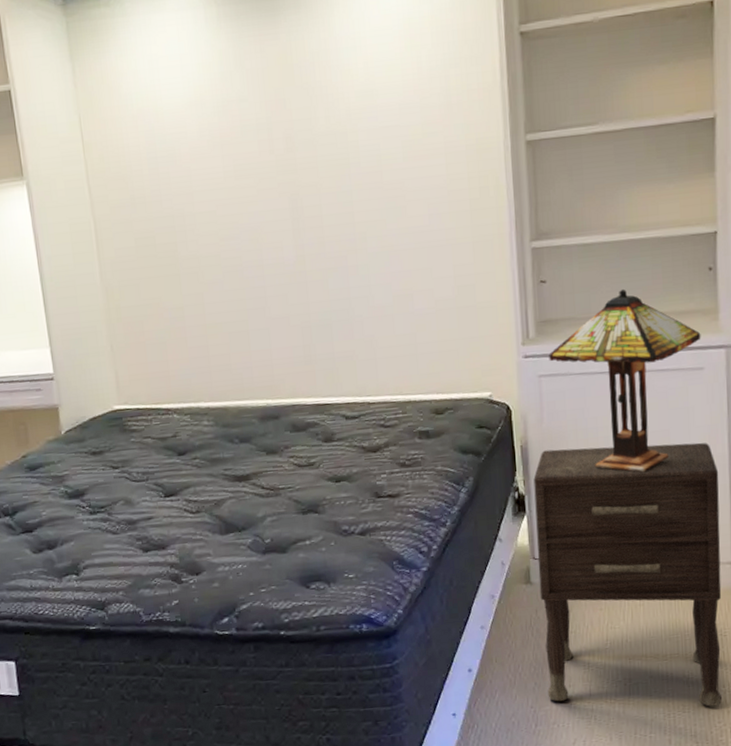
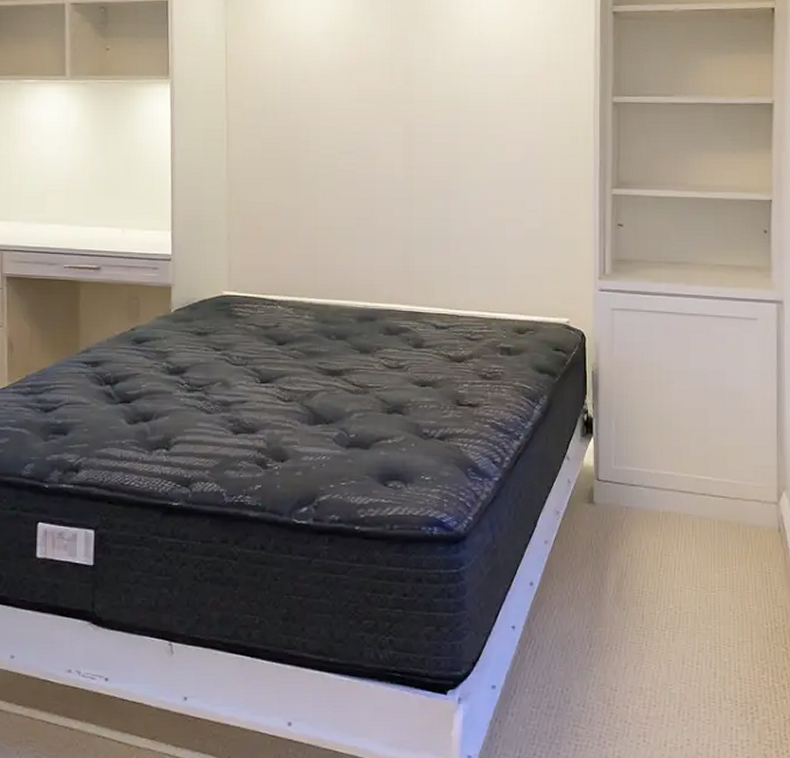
nightstand: present [533,442,722,707] -> none [601,378,768,643]
table lamp: present [549,288,701,473] -> none [622,240,756,409]

